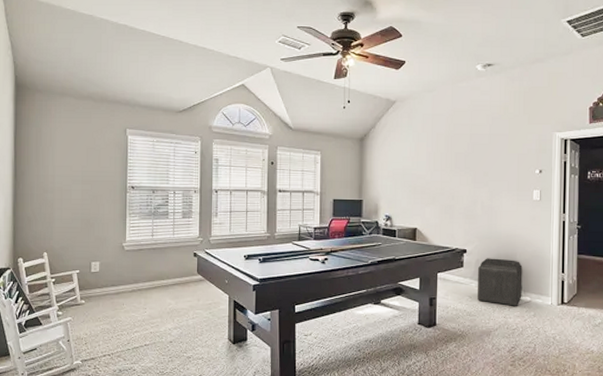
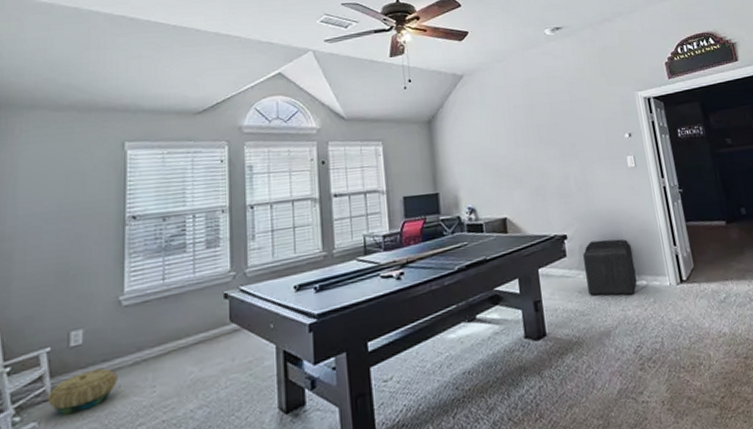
basket: none [78,290,122,316] -> present [47,368,118,415]

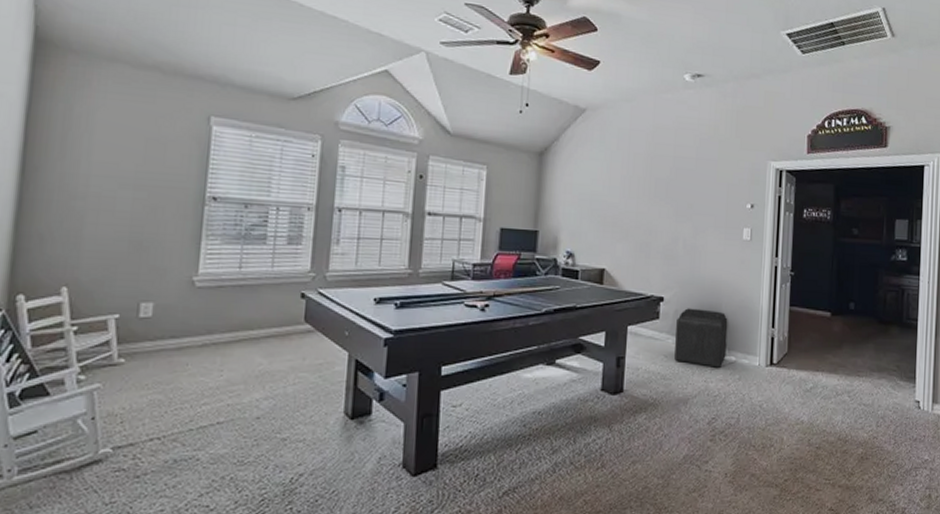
basket: present [47,368,118,415] -> none [113,343,186,382]

